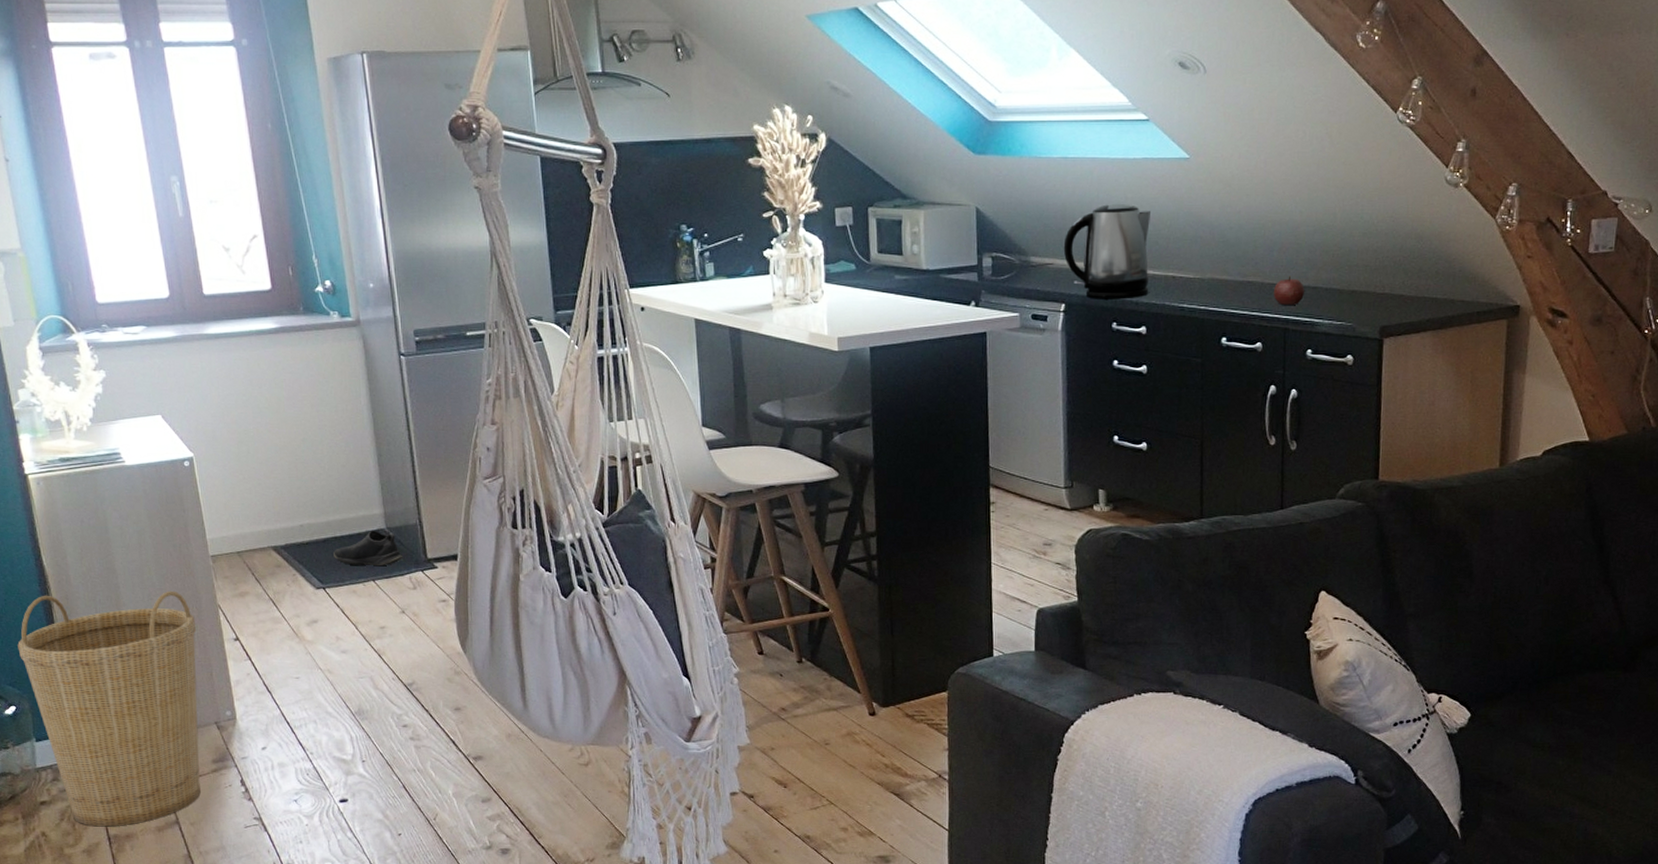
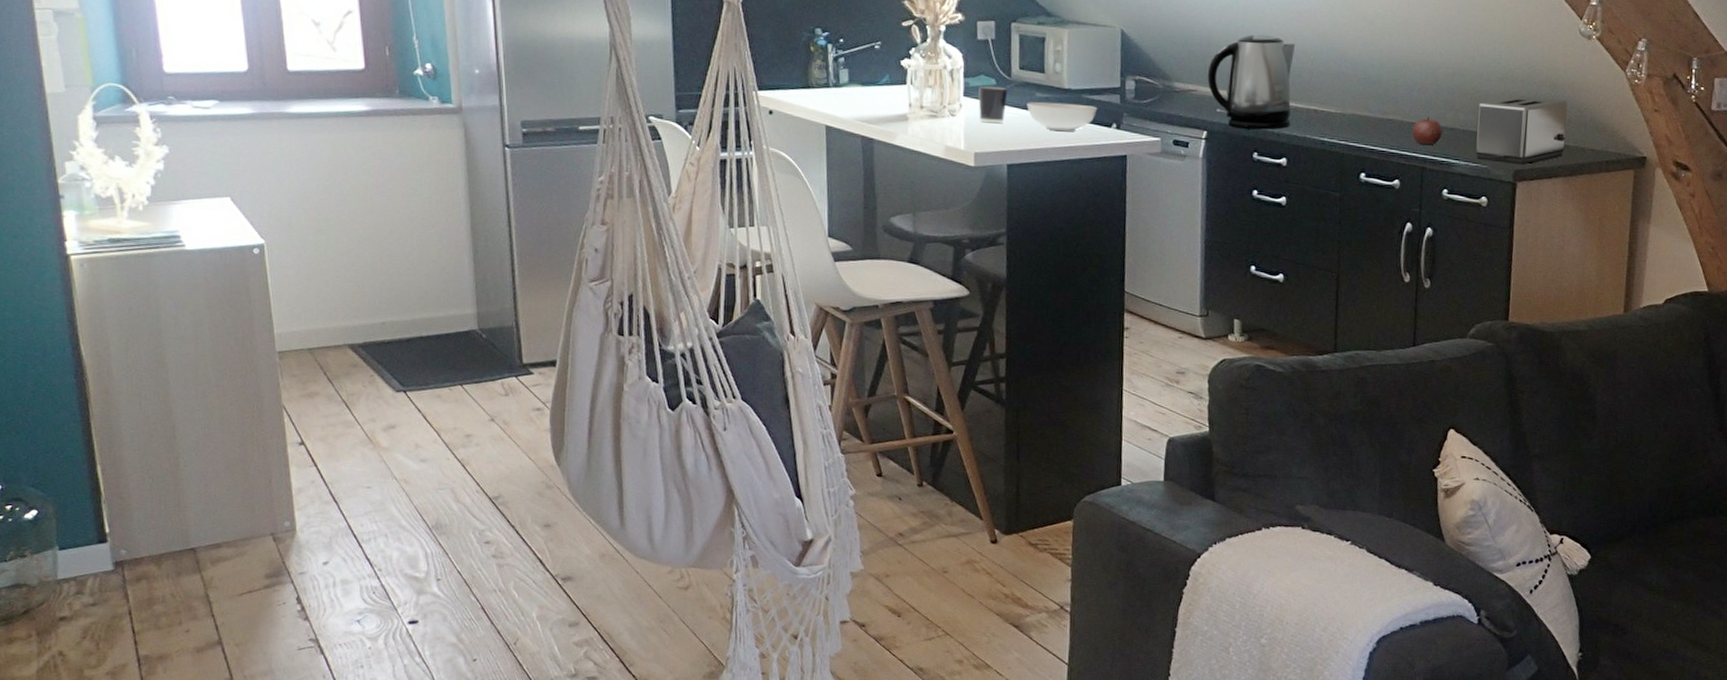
basket: present [17,590,201,827] -> none [45,388,256,647]
shoe: present [332,530,404,567] -> none [416,330,496,370]
mug: none [839,271,867,307] -> present [978,86,1008,123]
bowl: none [887,283,956,311] -> present [1027,101,1098,131]
toaster: none [1339,250,1435,321] -> present [1475,96,1568,166]

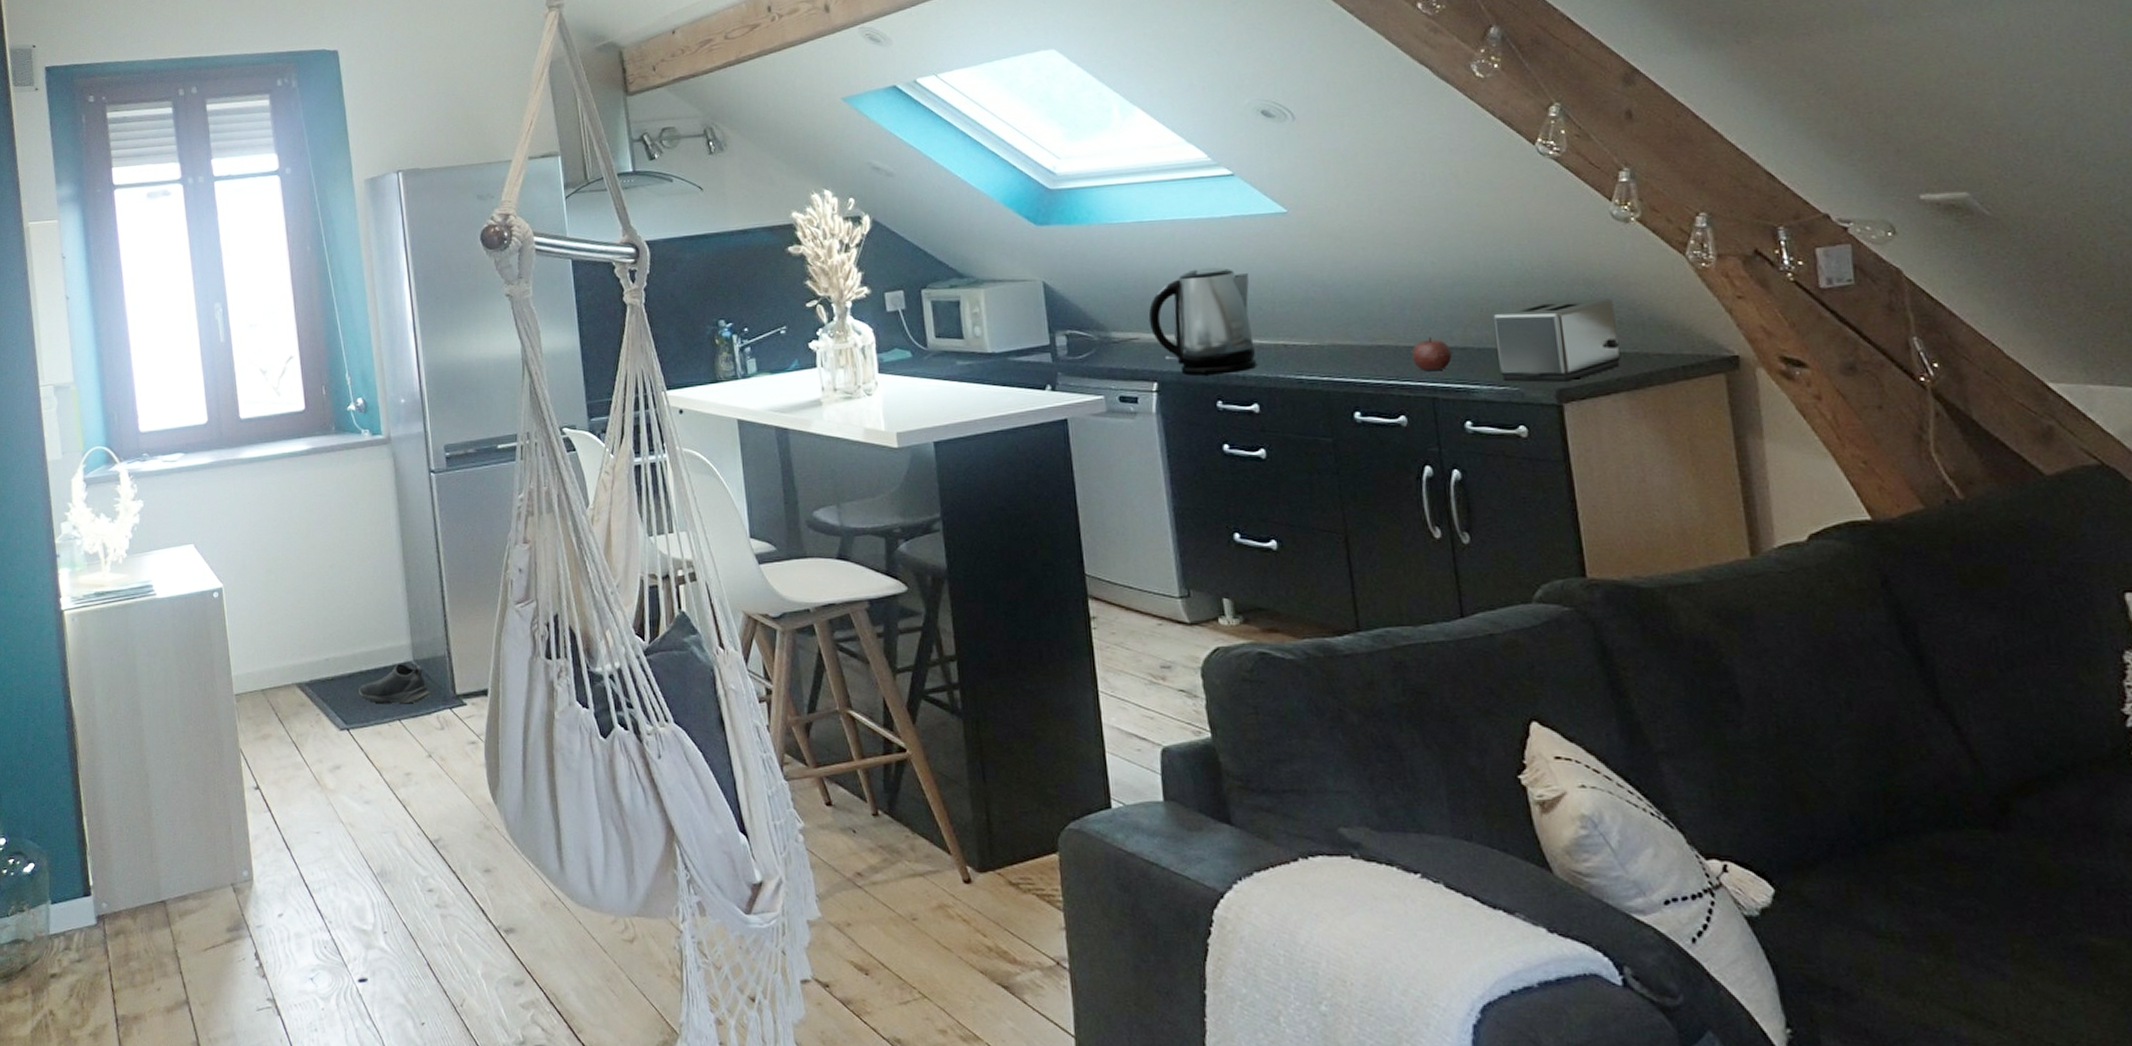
shoe: none [416,330,496,370] -> present [358,663,431,704]
mug: present [978,86,1008,123] -> none [894,359,926,398]
bowl: present [1027,101,1098,131] -> none [948,368,1028,399]

